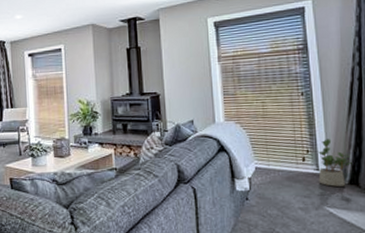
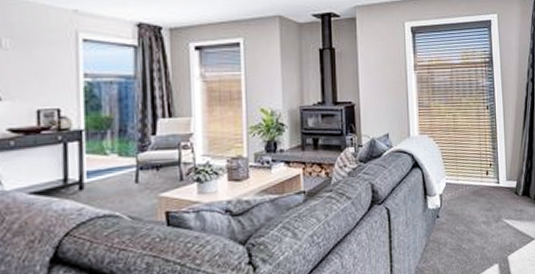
potted plant: present [318,139,352,187] -> none [498,152,525,199]

